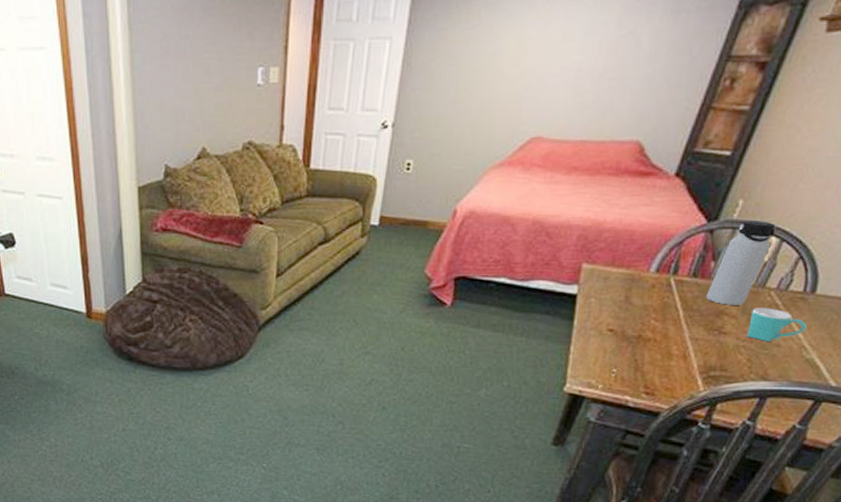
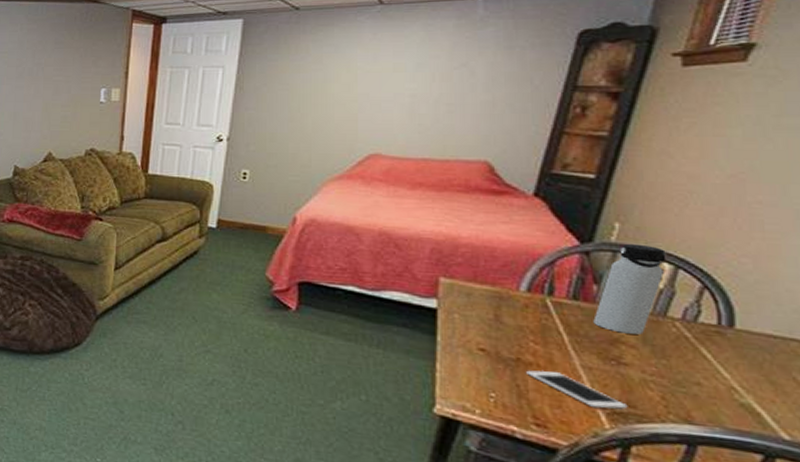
cell phone: none [645,345,721,374] -> present [526,370,628,409]
mug: present [747,308,807,341] -> none [654,339,732,379]

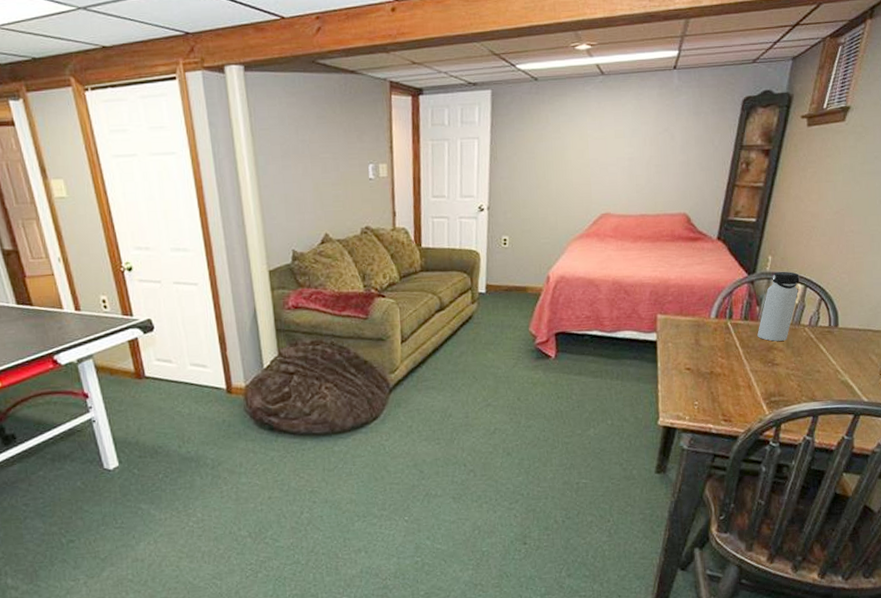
cell phone: present [526,370,628,409] -> none [717,378,779,401]

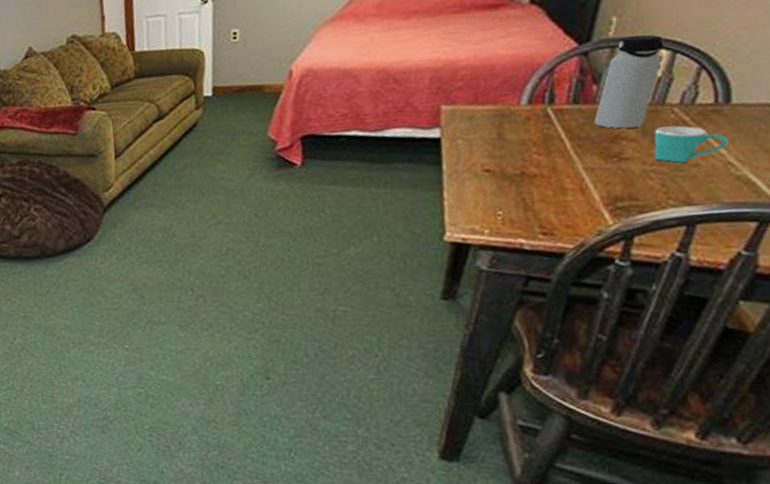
mug: none [793,341,837,369] -> present [654,125,728,163]

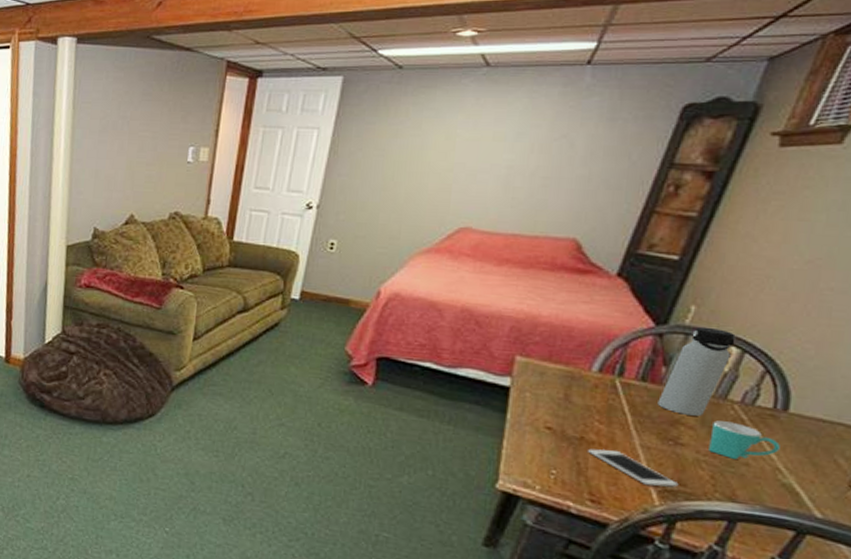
cell phone: none [531,179,630,207] -> present [588,448,679,487]

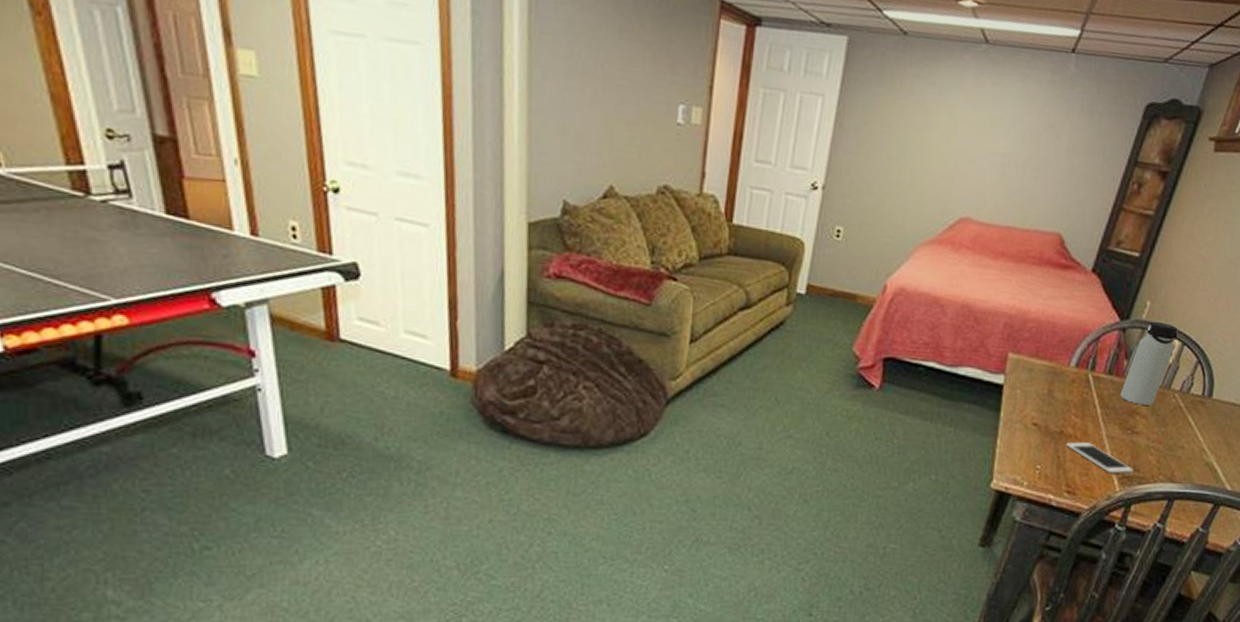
mug: present [709,420,780,459] -> none [1156,409,1206,443]

